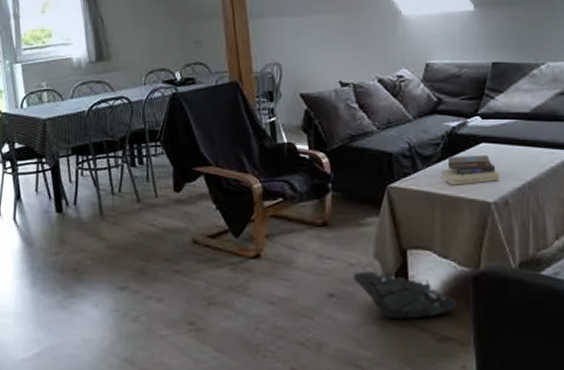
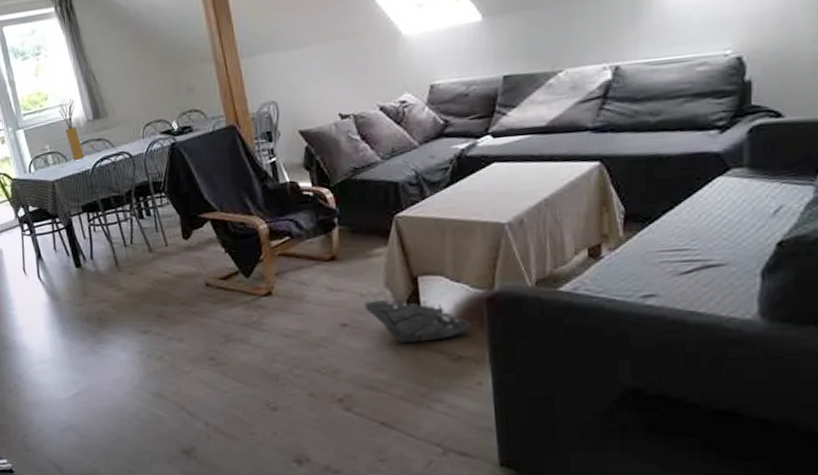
vase: none [60,38,82,101] -> present [58,98,84,161]
books: present [440,154,499,185] -> none [449,174,513,209]

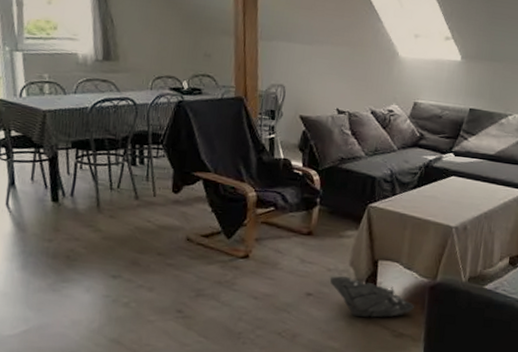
vase: present [58,98,84,161] -> none [65,34,86,96]

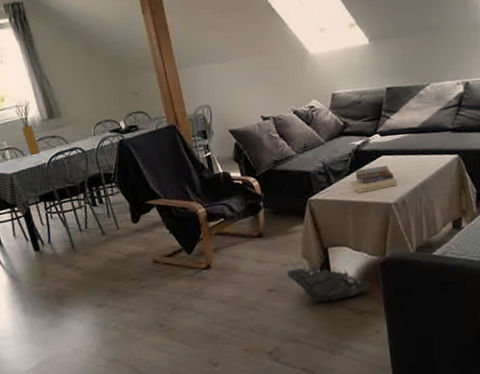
vase: none [65,34,86,96] -> present [14,100,40,156]
books: none [414,185,463,210] -> present [350,165,397,193]

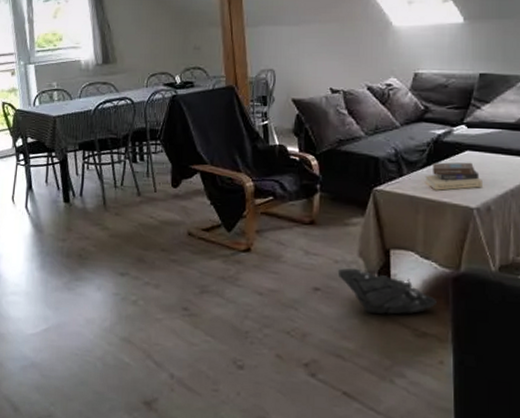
vase: present [14,100,40,156] -> none [70,42,89,101]

